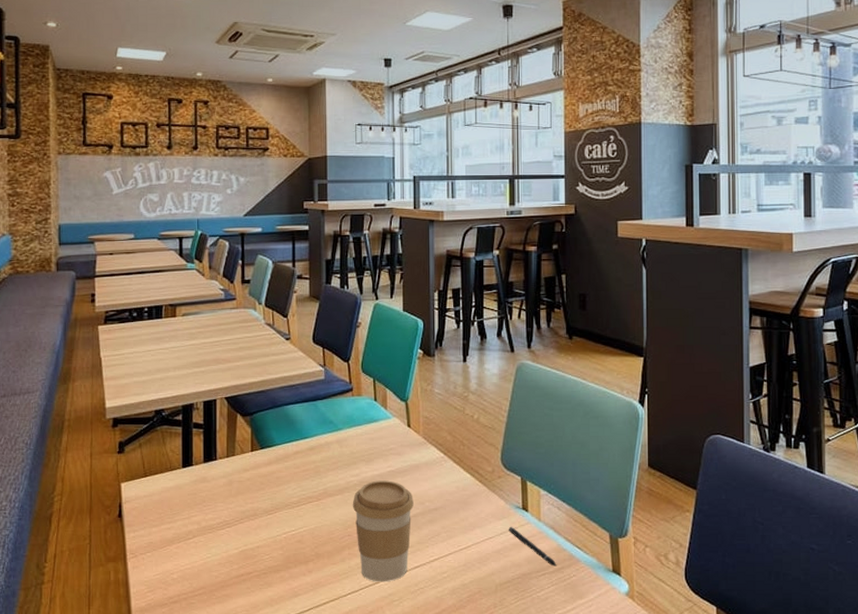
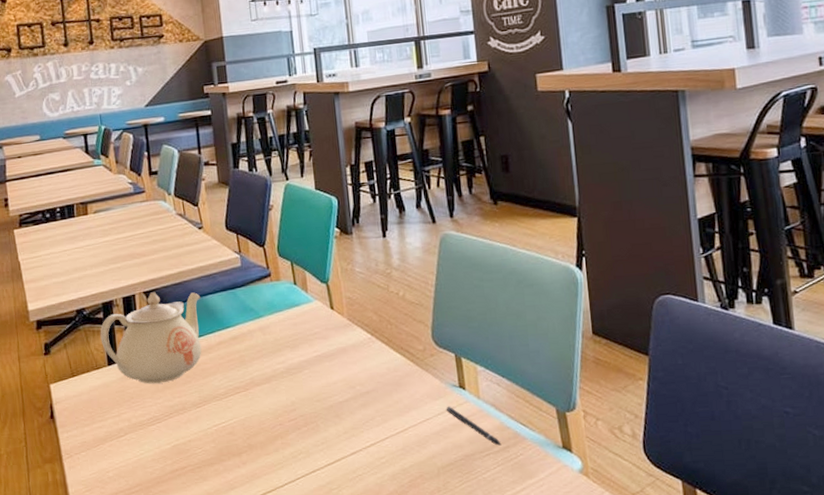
teapot: none [177,398,282,489] -> present [100,292,202,384]
coffee cup: present [352,480,414,582] -> none [280,365,344,471]

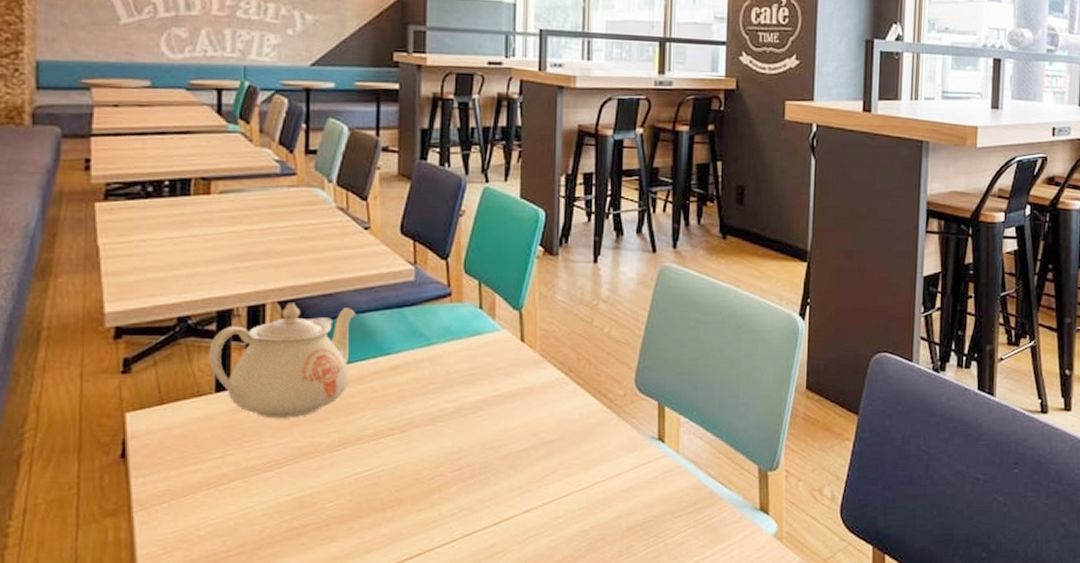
pen: present [446,406,502,446] -> none [640,460,696,506]

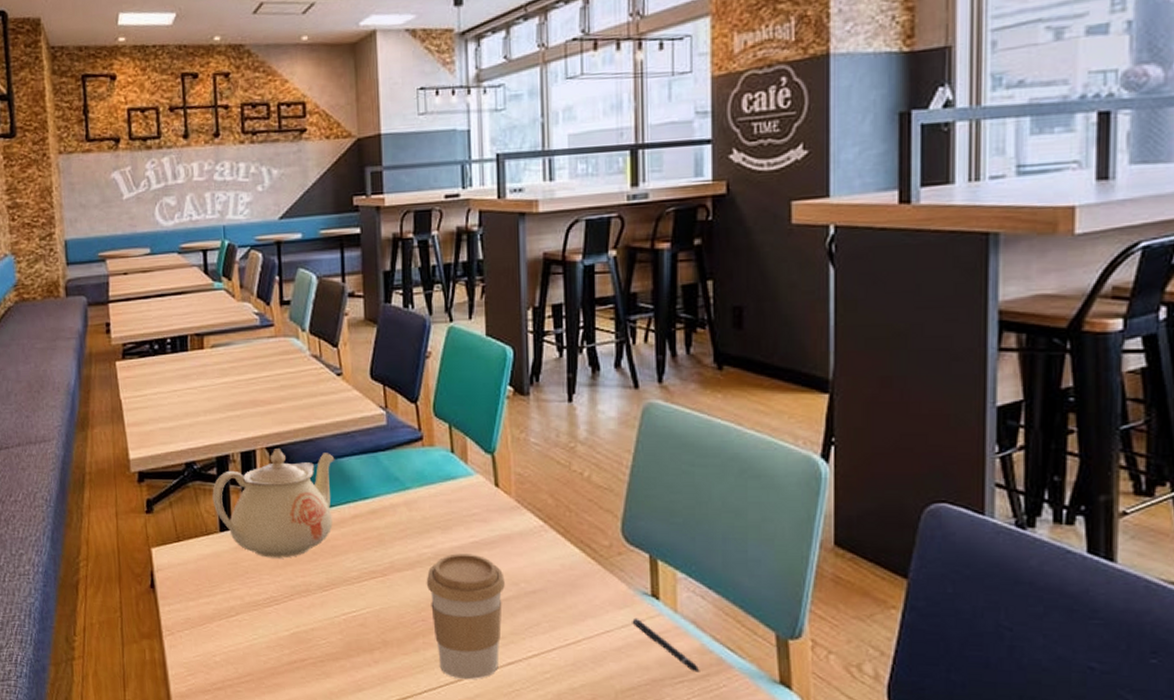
coffee cup: none [446,407,525,531] -> present [426,553,505,680]
pen: none [640,460,696,506] -> present [632,617,700,673]

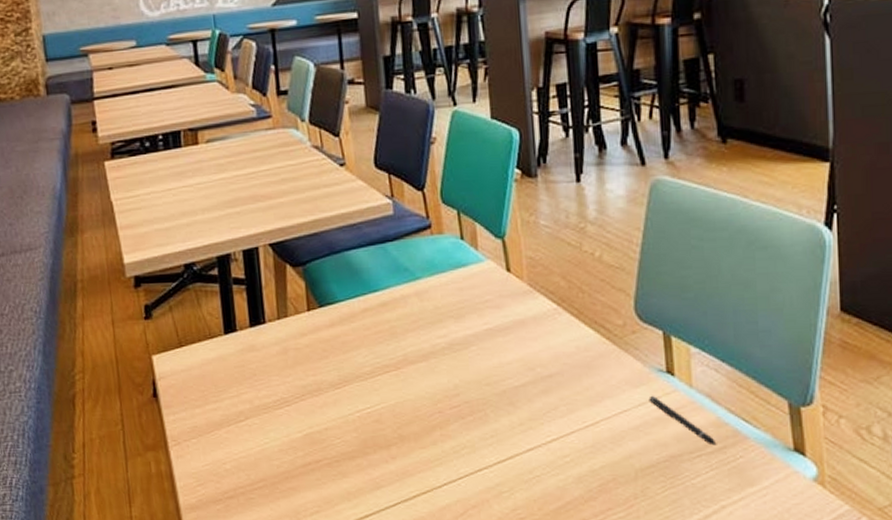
teapot: present [212,449,335,558] -> none [214,244,343,358]
coffee cup: present [426,553,505,680] -> none [441,341,521,470]

